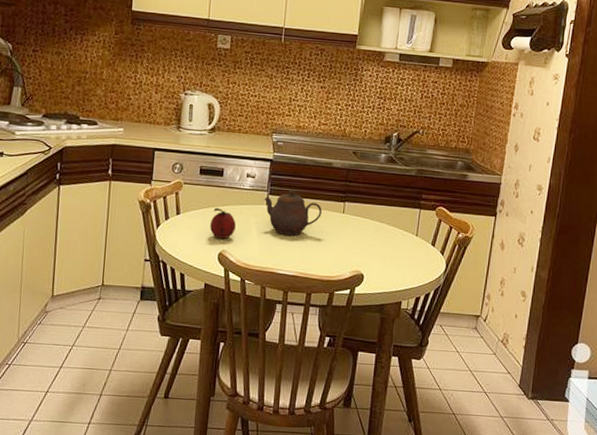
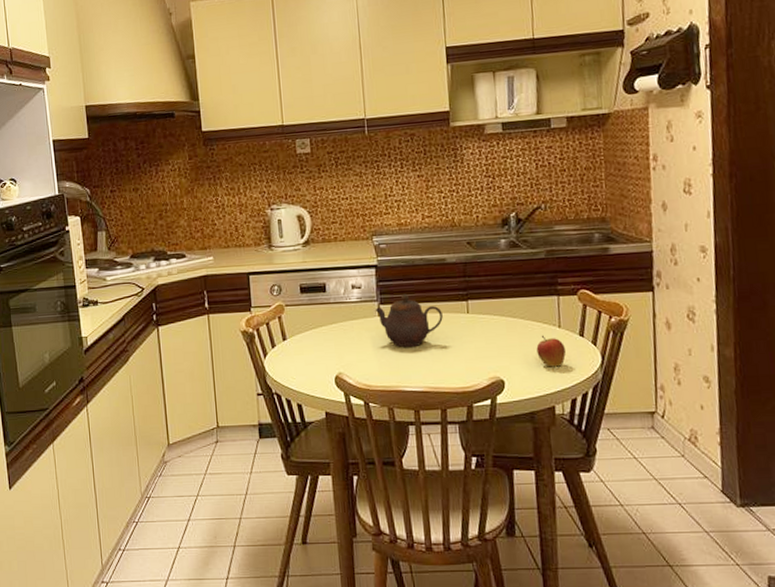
fruit: present [209,207,236,239] -> none [320,326,349,360]
fruit: none [394,240,419,269] -> present [536,335,567,367]

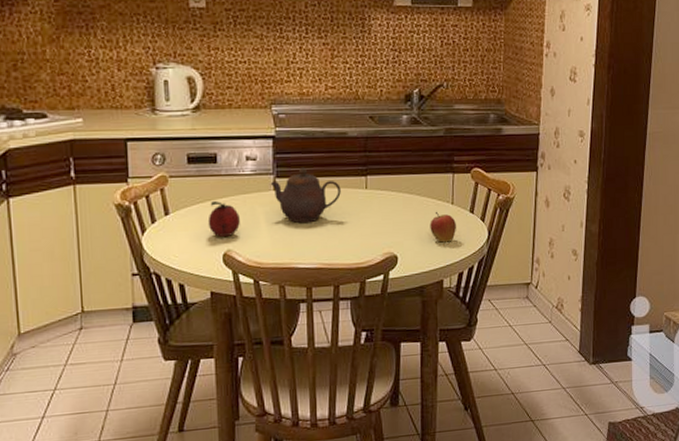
fruit: none [320,326,349,360] -> present [208,200,240,237]

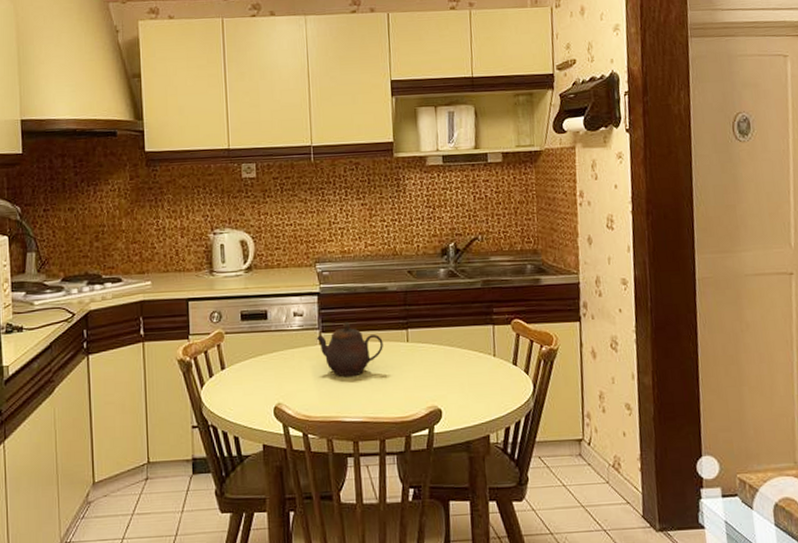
fruit: present [208,200,240,237] -> none [259,355,289,390]
fruit: present [430,211,457,243] -> none [472,363,501,396]

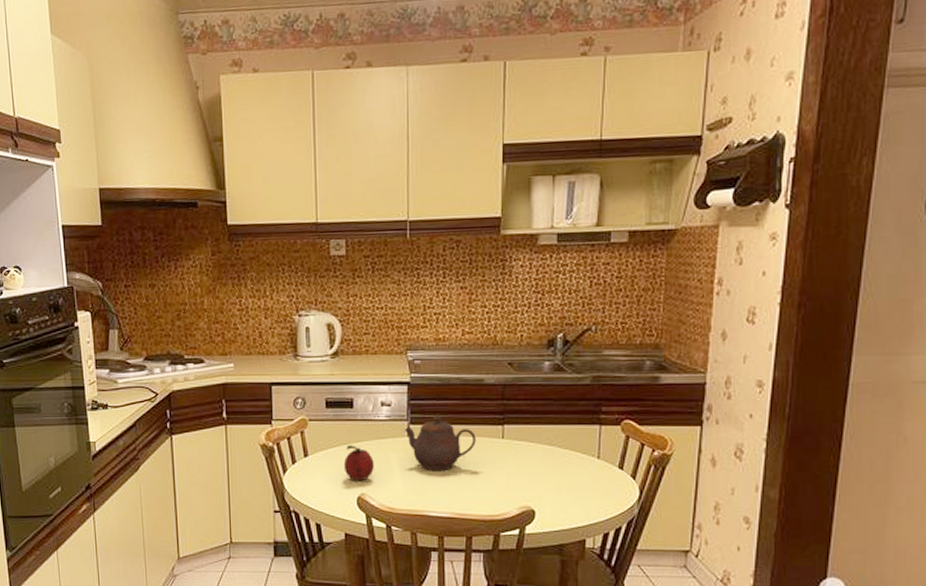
fruit: none [259,355,289,390] -> present [343,444,374,480]

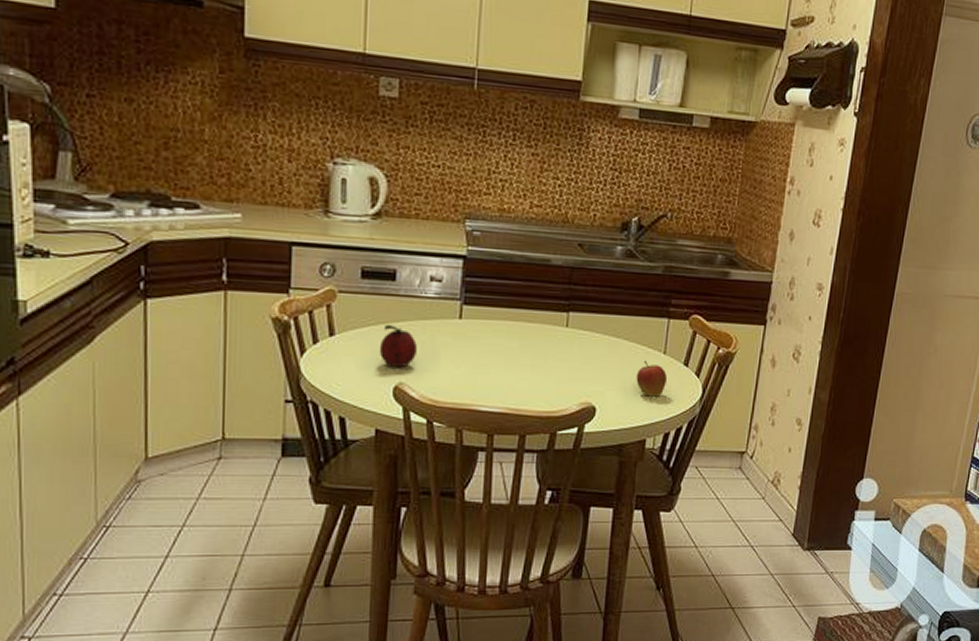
teapot: present [404,414,476,471] -> none [456,295,537,361]
fruit: none [572,465,603,499] -> present [636,360,668,397]

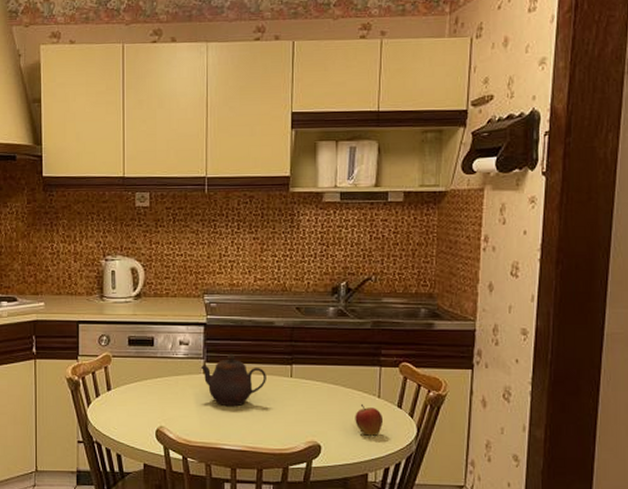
fruit: present [379,324,417,367] -> none [144,380,172,414]
teapot: none [456,295,537,361] -> present [200,353,266,407]

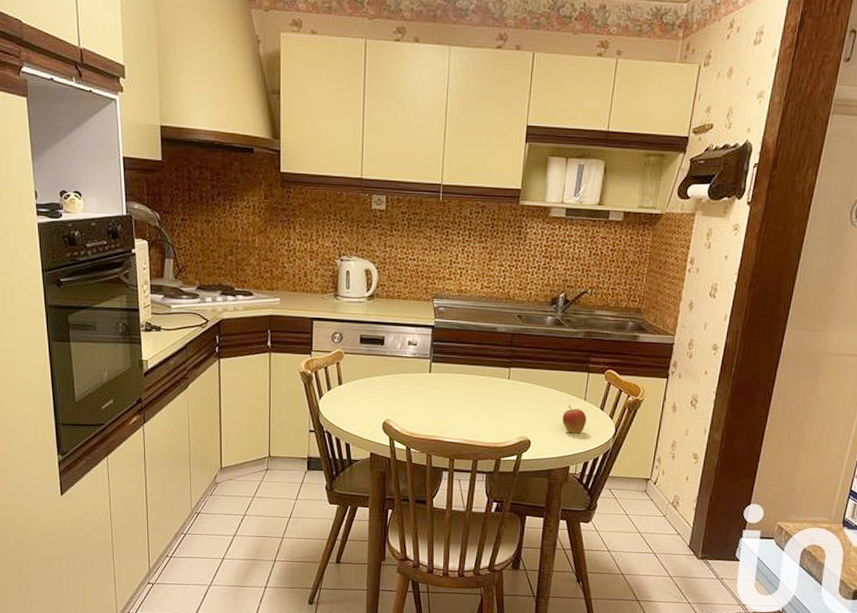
teapot: present [200,353,266,407] -> none [426,355,487,404]

